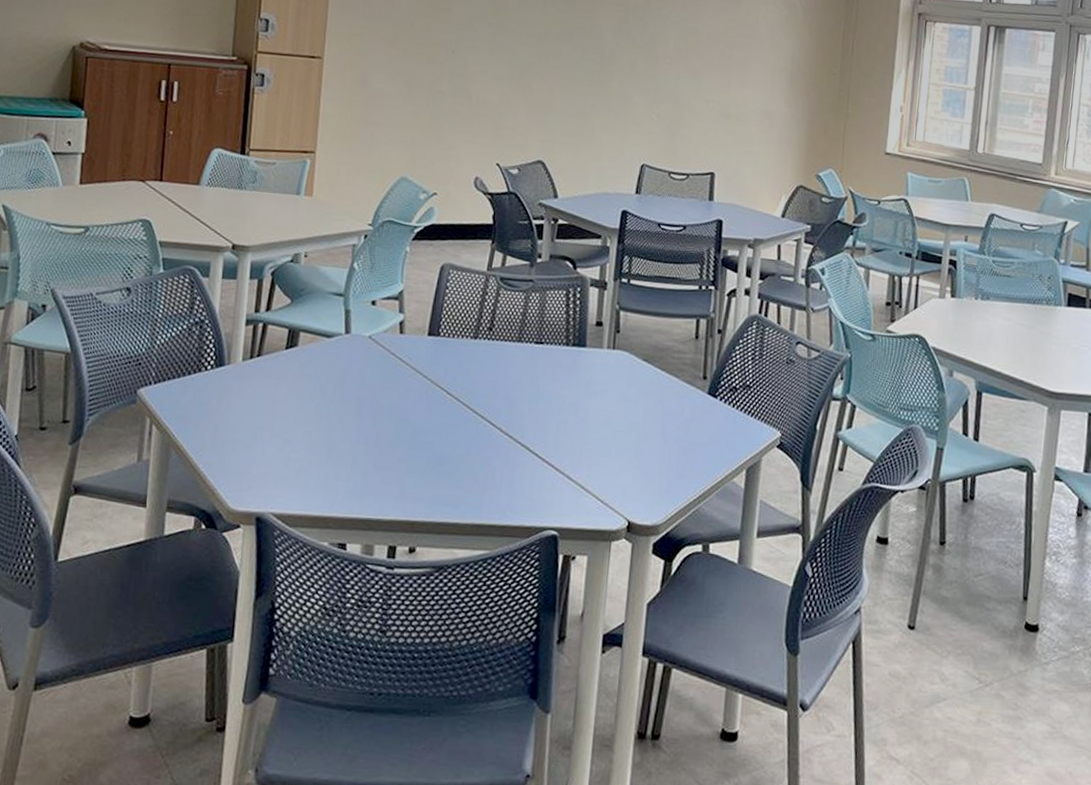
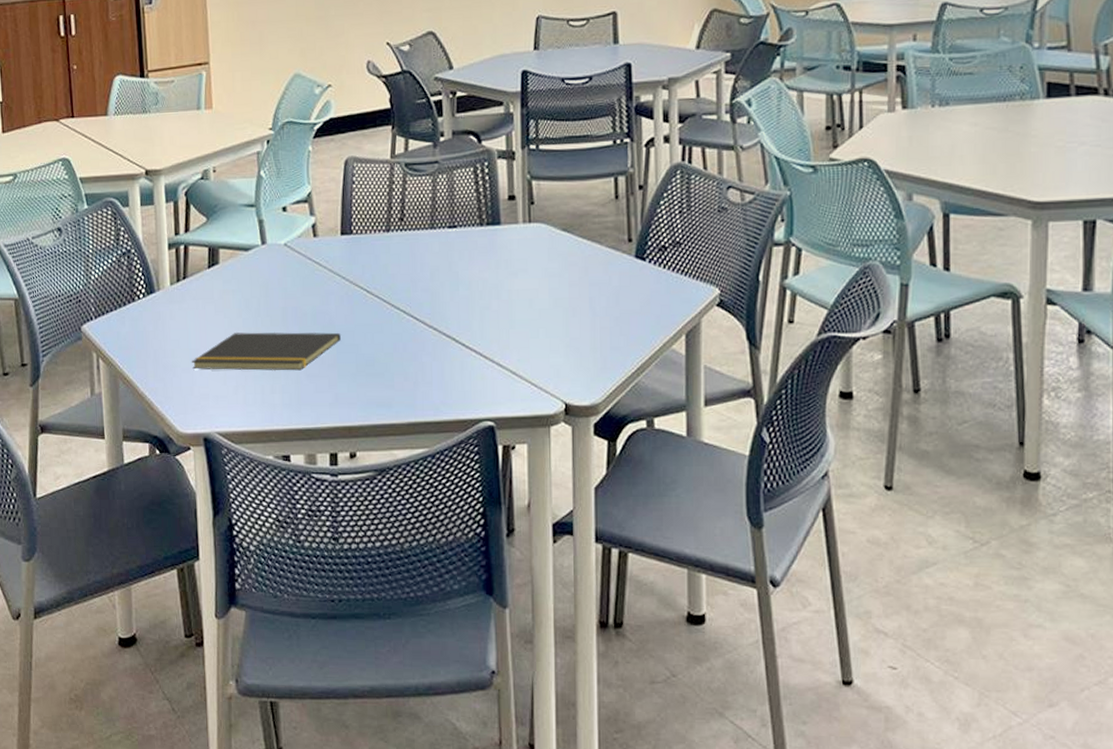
notepad: none [253,416,415,461] -> present [191,332,341,371]

